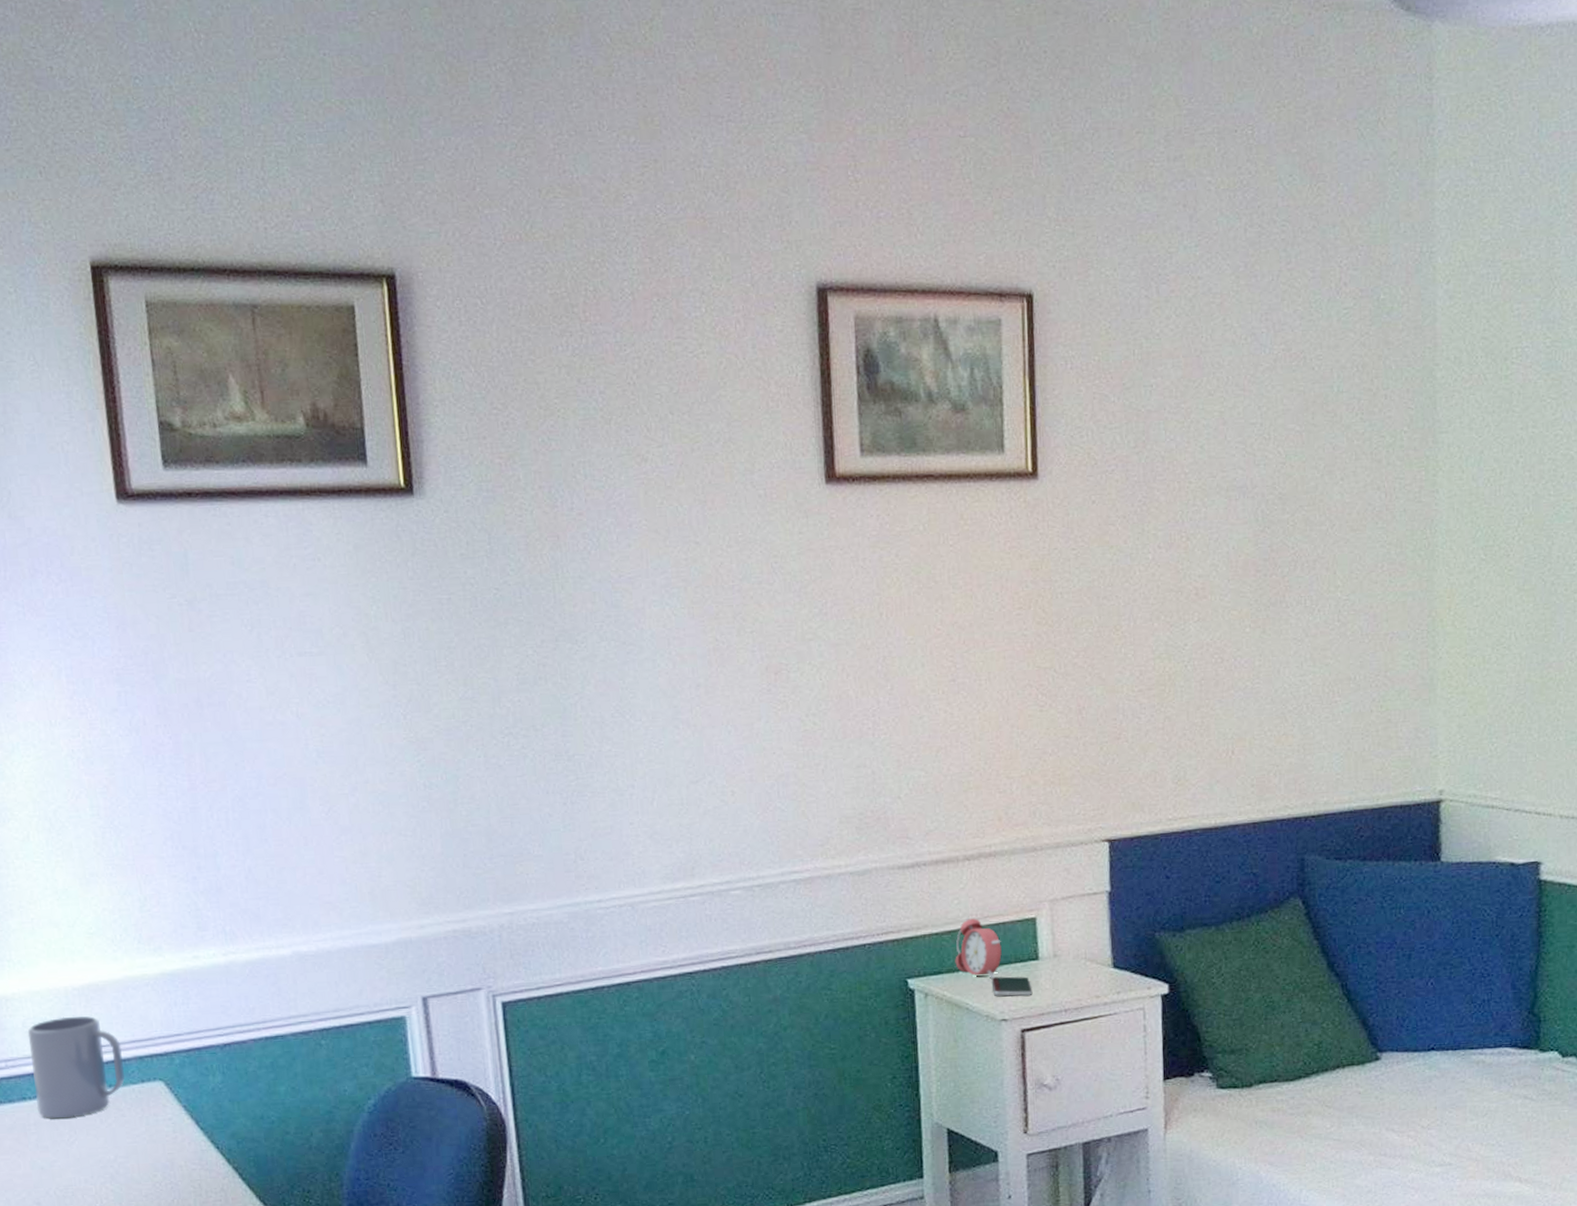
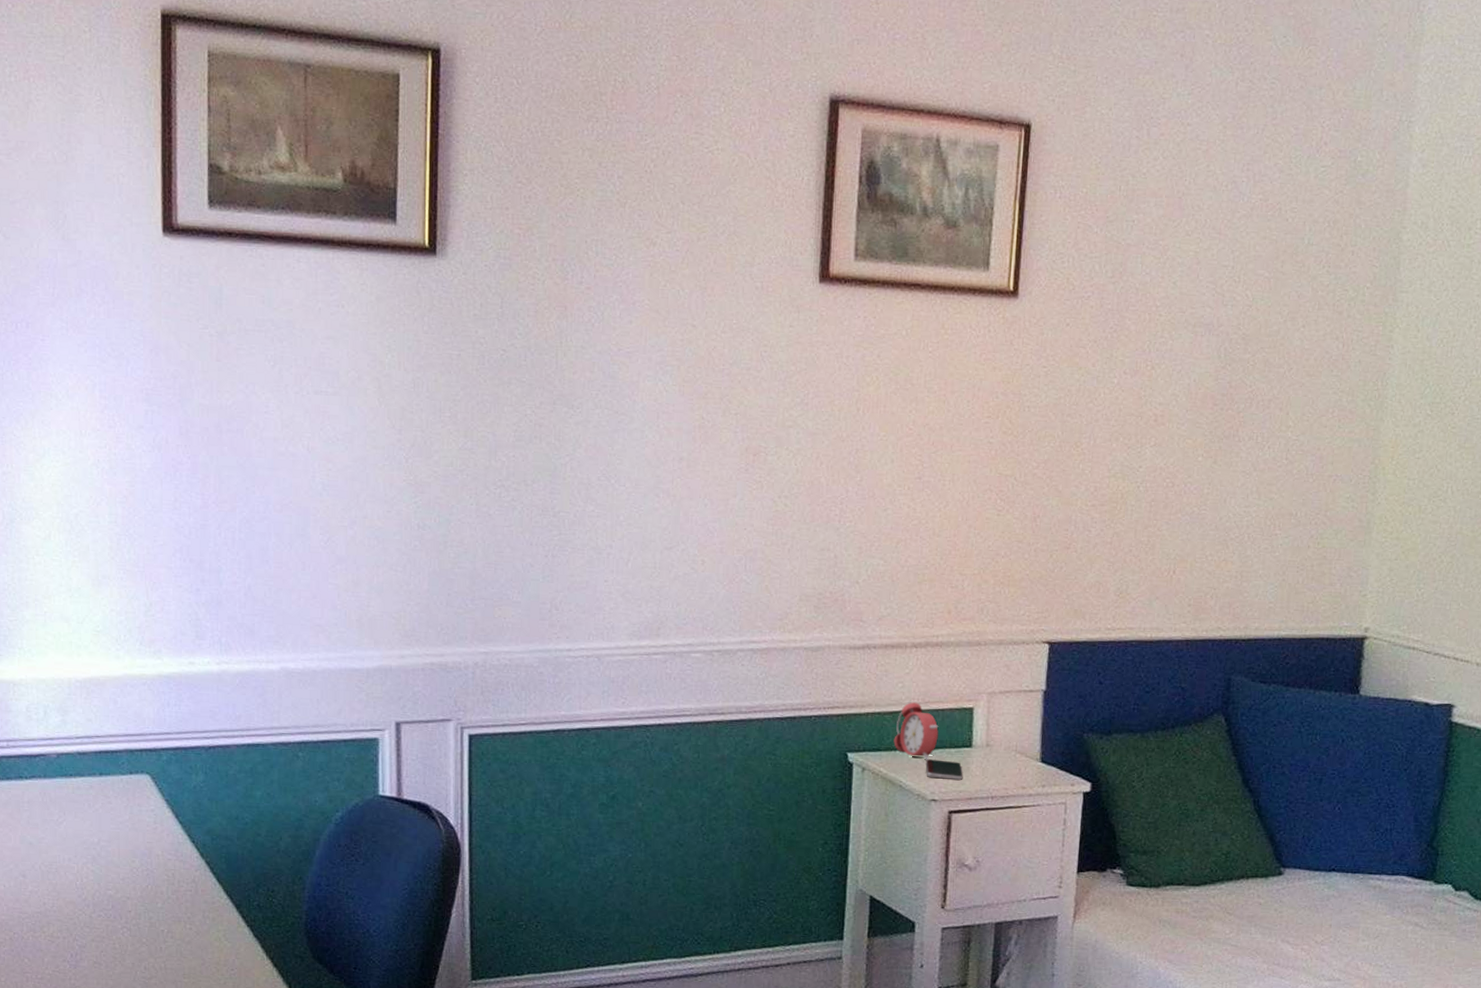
mug: present [27,1016,125,1118] -> none [30,705,115,800]

